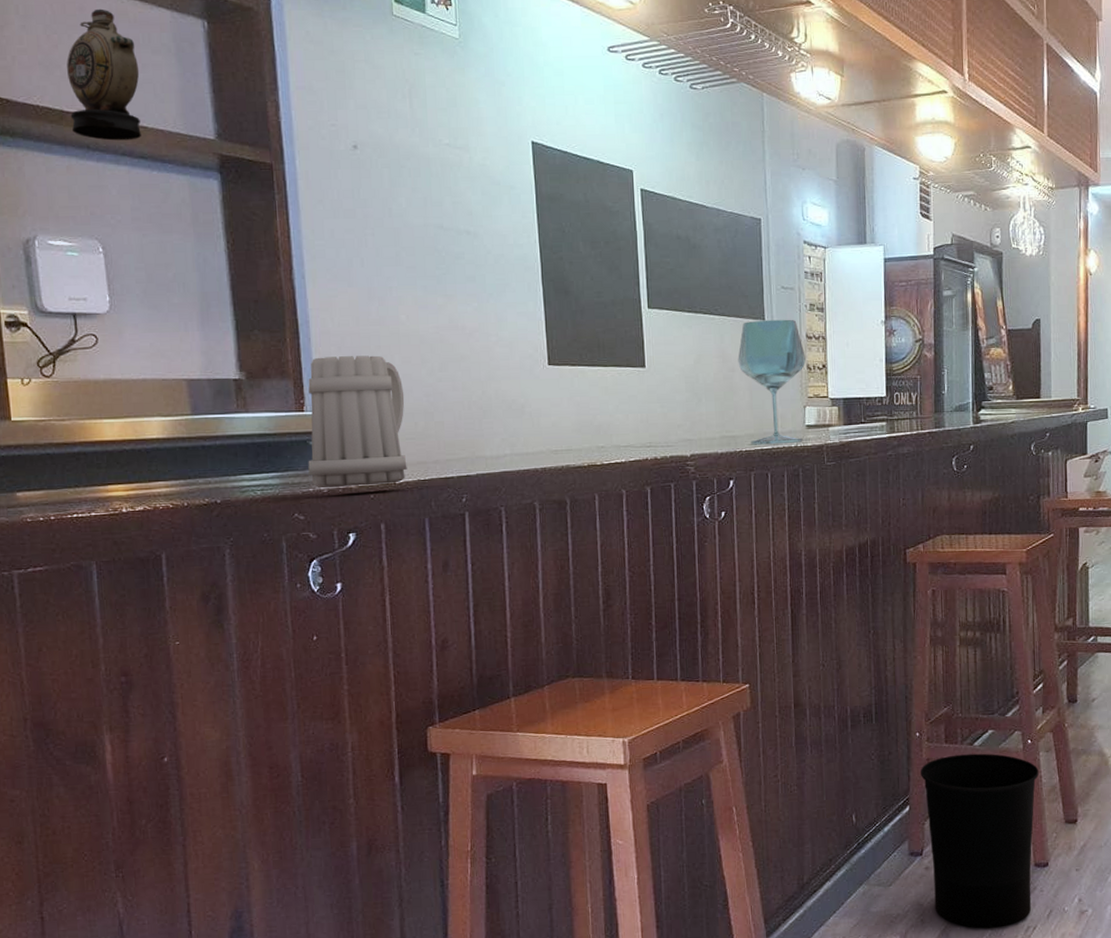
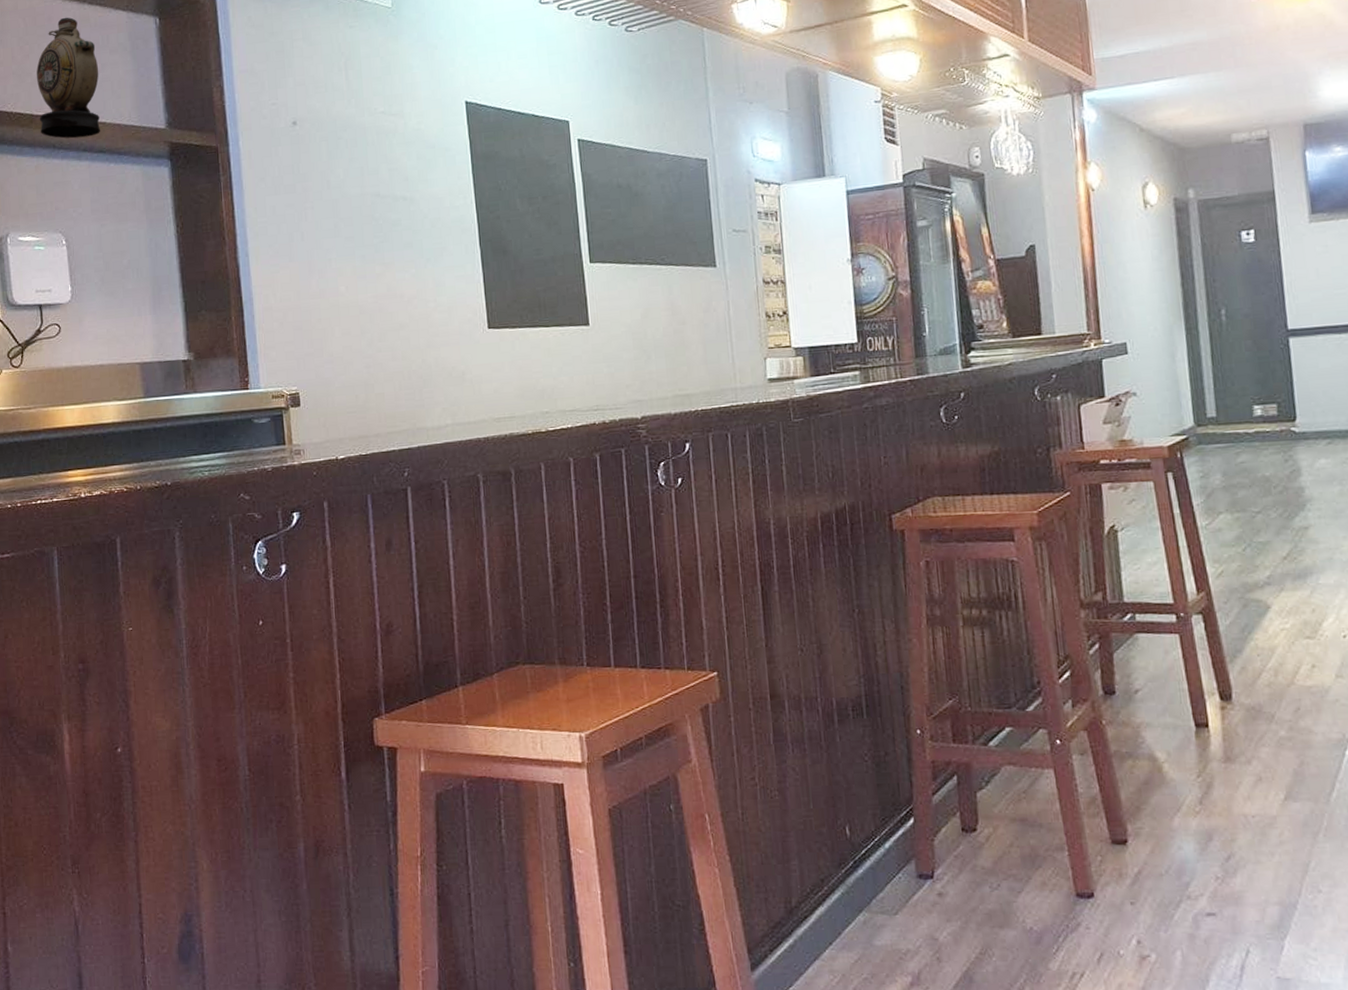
beer mug: present [308,355,407,488] -> none [252,329,349,466]
wine glass: present [738,319,806,445] -> none [688,264,765,404]
waste bin: present [921,753,1039,929] -> none [925,755,1076,973]

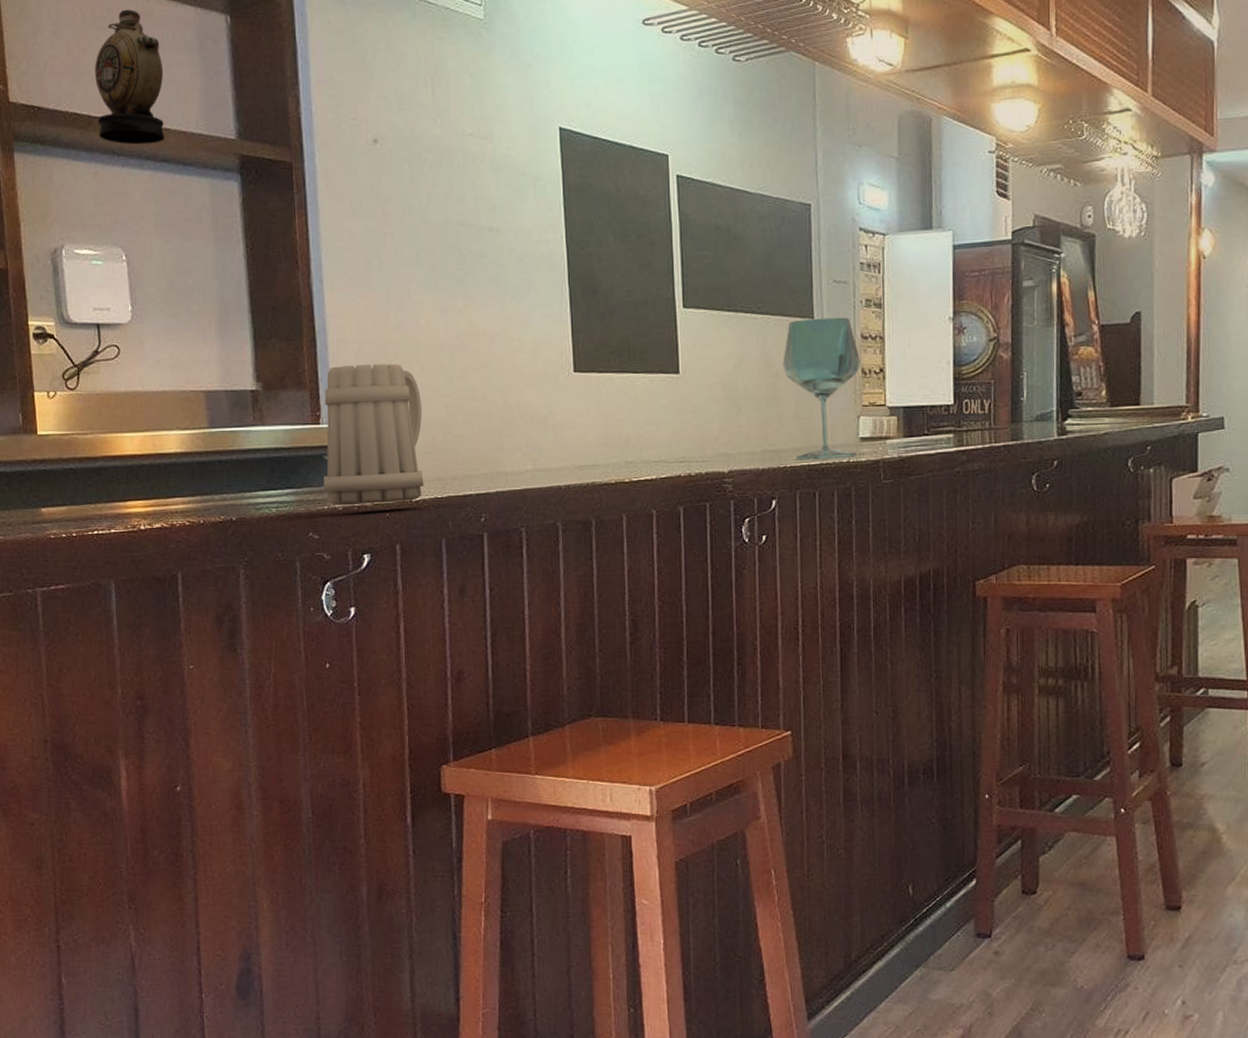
beer mug: none [252,329,349,466] -> present [323,363,424,505]
wine glass: none [688,264,765,404] -> present [783,317,860,461]

